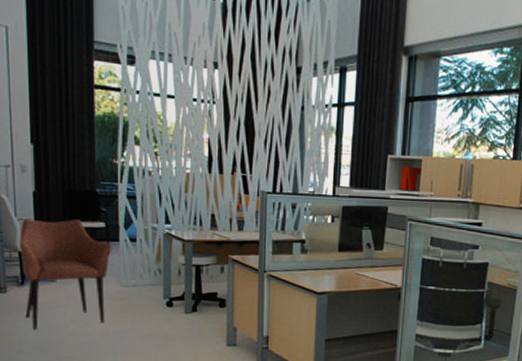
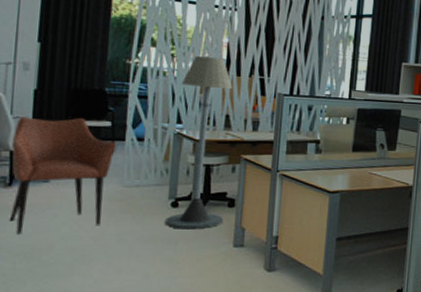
floor lamp: none [162,153,216,329] -> present [165,55,233,230]

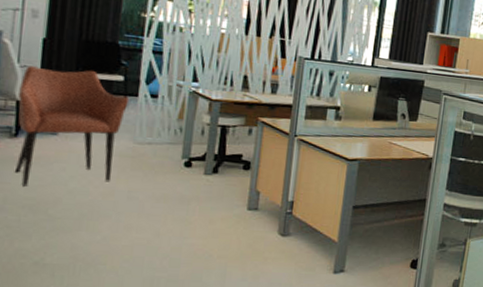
floor lamp: present [165,55,233,230] -> none [177,12,252,191]

